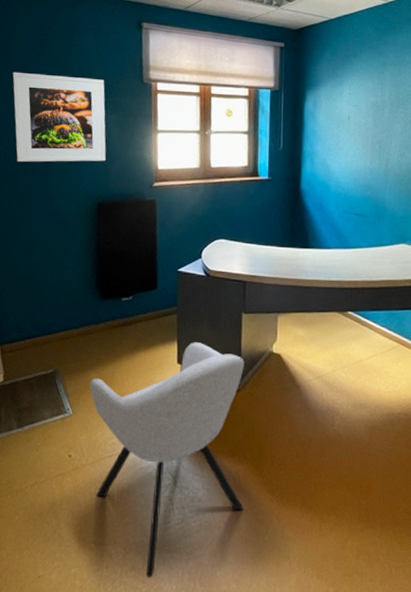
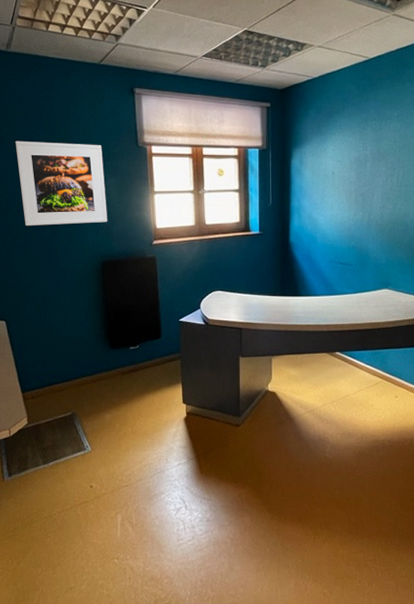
chair: present [89,342,244,579] -> none [104,384,247,587]

